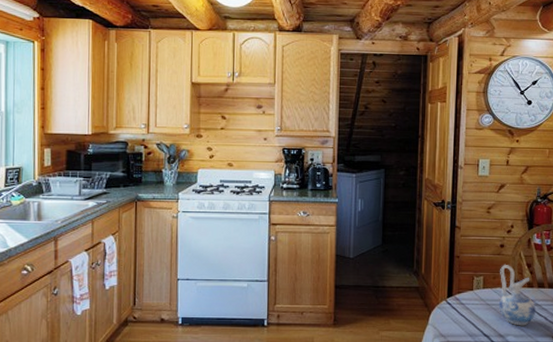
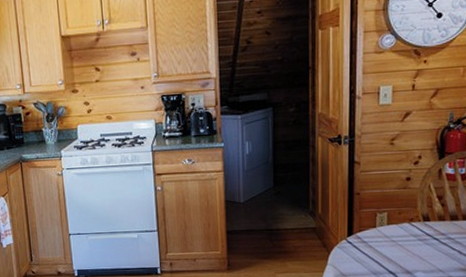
ceramic pitcher: present [498,265,535,326] -> none [405,198,448,262]

